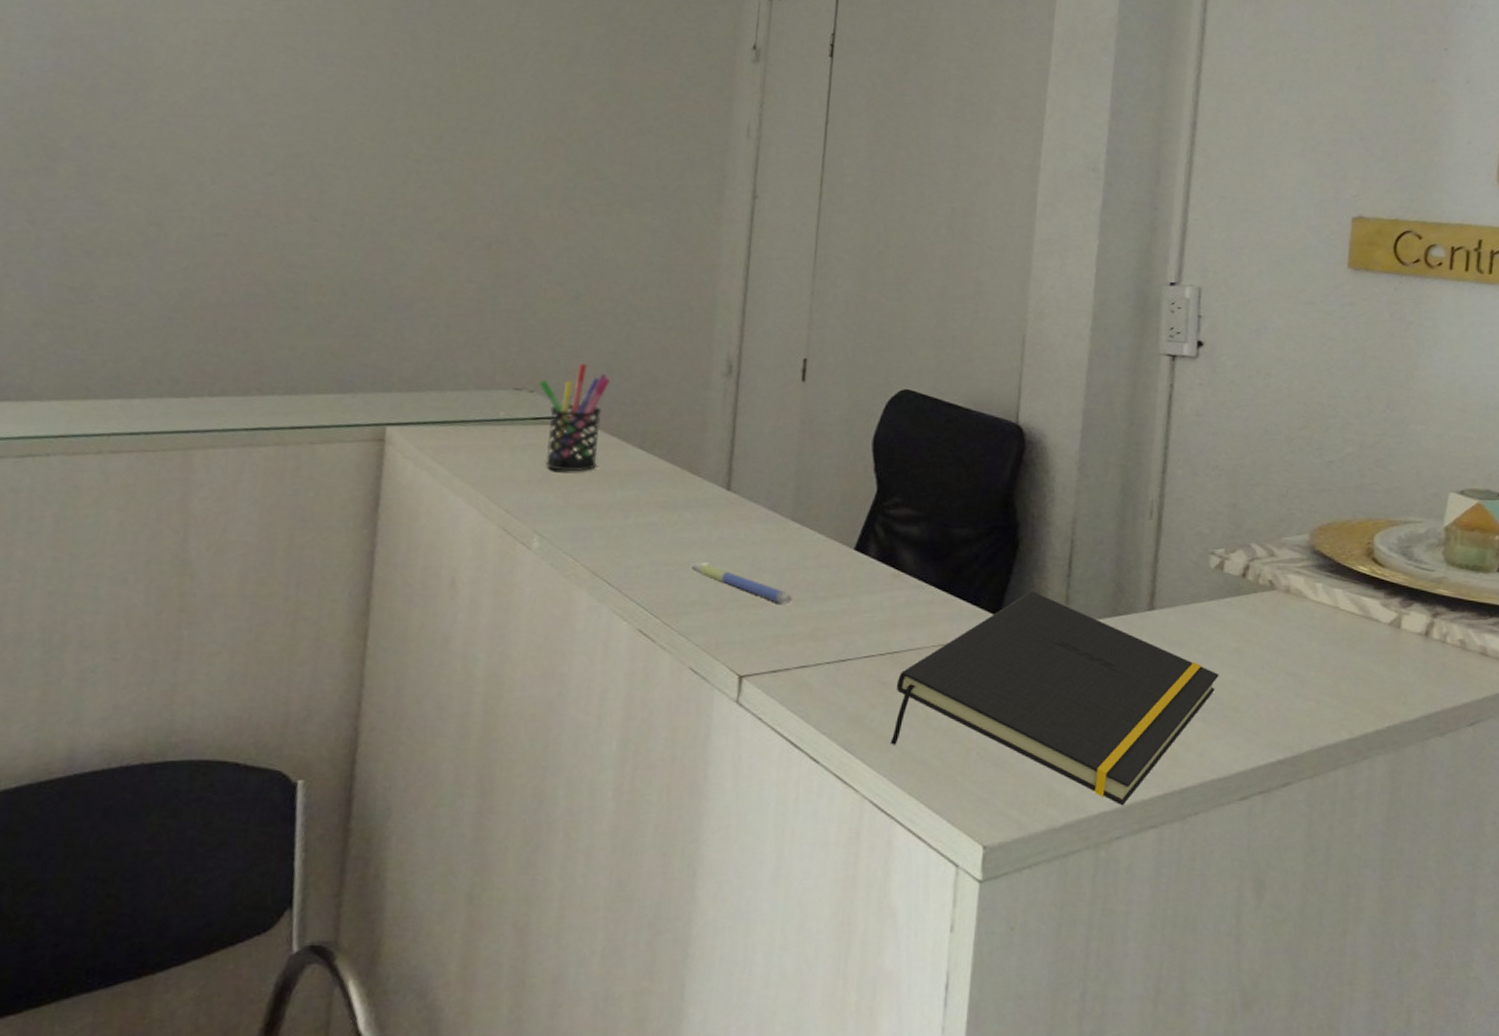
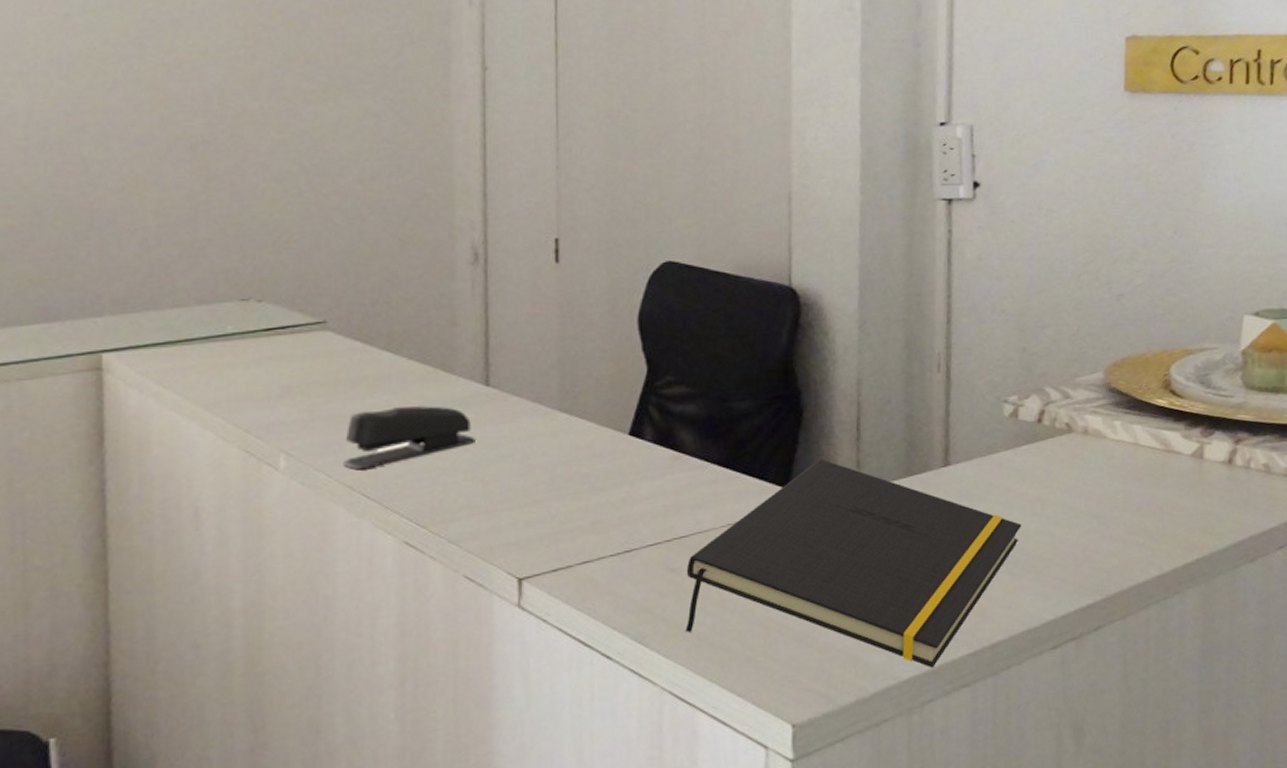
pen holder: present [539,364,610,472] -> none [267,266,346,384]
stapler: none [590,502,713,558] -> present [343,406,476,471]
pen: present [691,563,792,604] -> none [455,465,567,499]

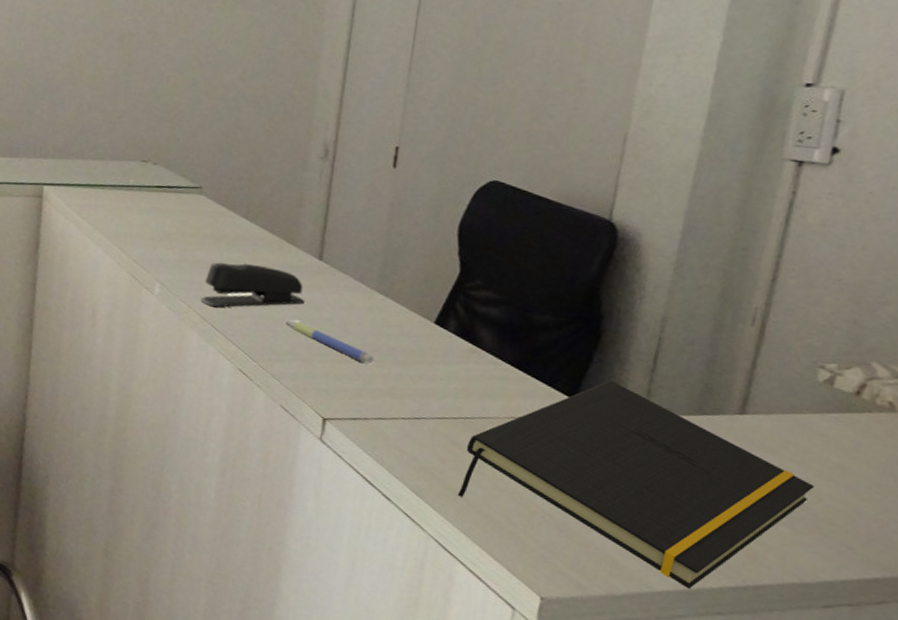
pen: none [455,465,567,499] -> present [285,319,374,364]

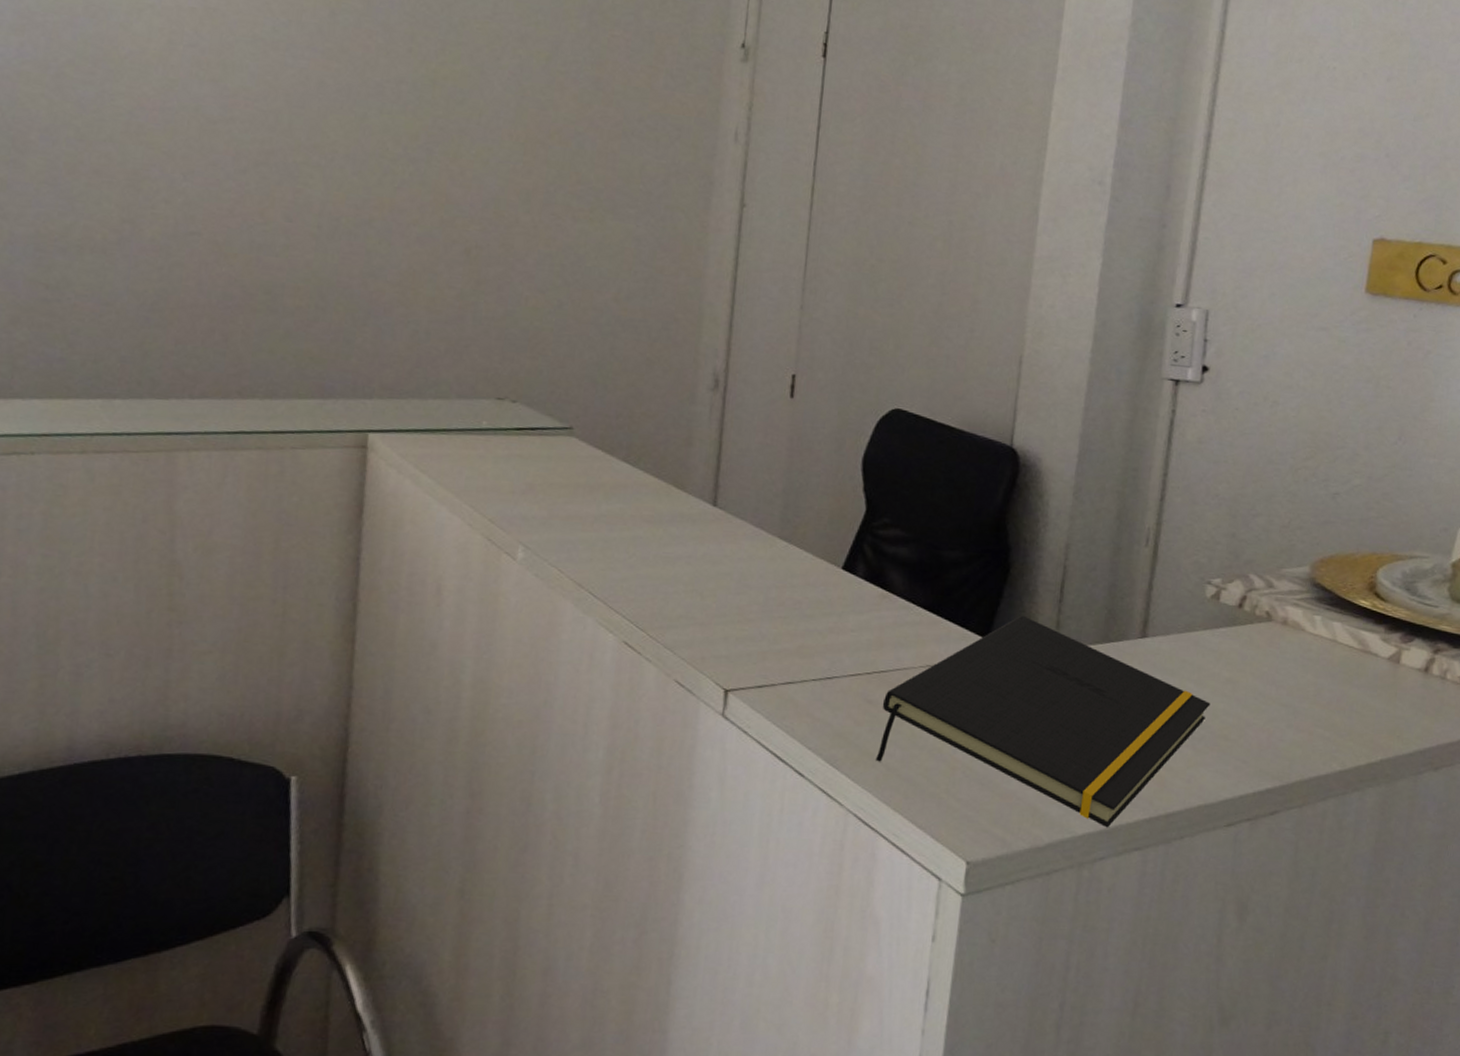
stapler: present [200,262,305,307] -> none [575,516,699,570]
pen: present [285,319,374,364] -> none [677,578,779,621]

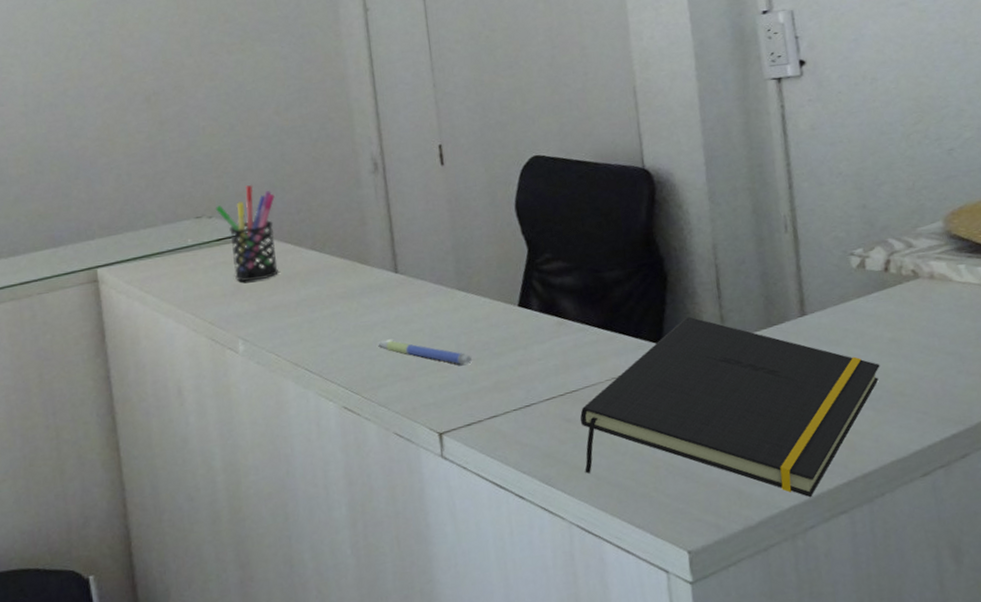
pen holder: none [521,374,594,484] -> present [215,185,278,282]
pen: none [677,578,779,621] -> present [378,340,472,365]

